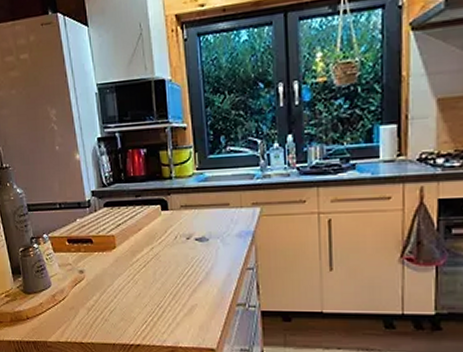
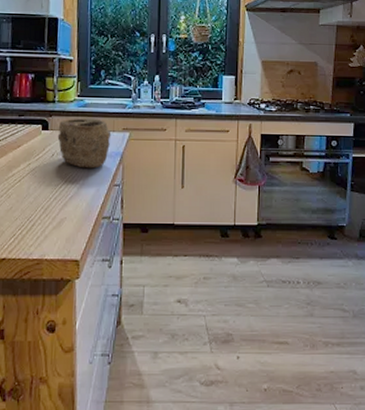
bowl: none [178,193,239,251] -> present [57,118,112,169]

